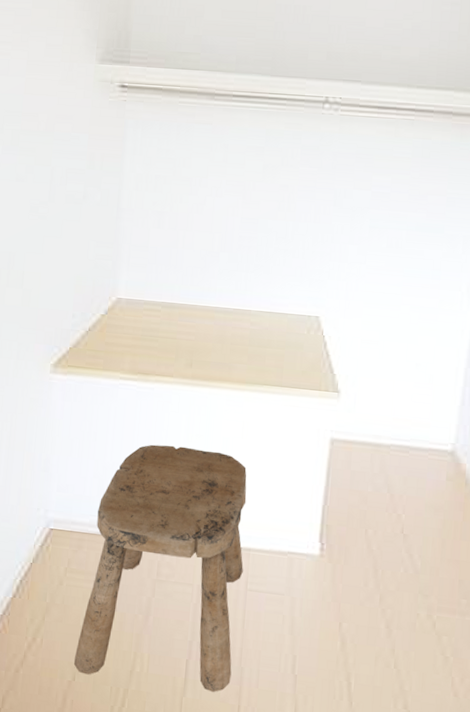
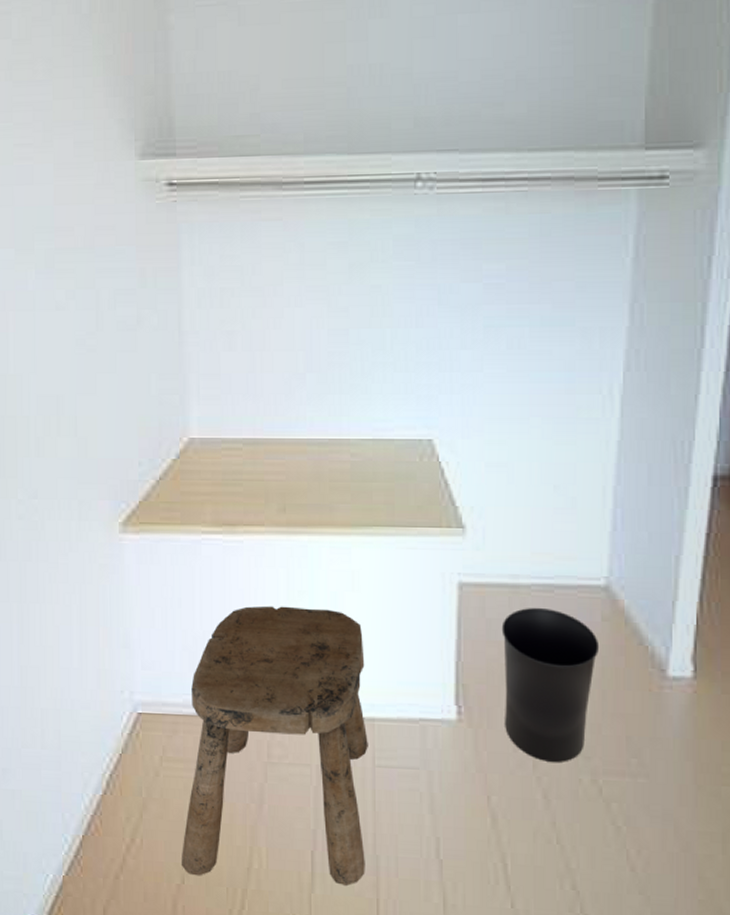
waste bin: none [359,464,443,598] -> present [501,607,600,762]

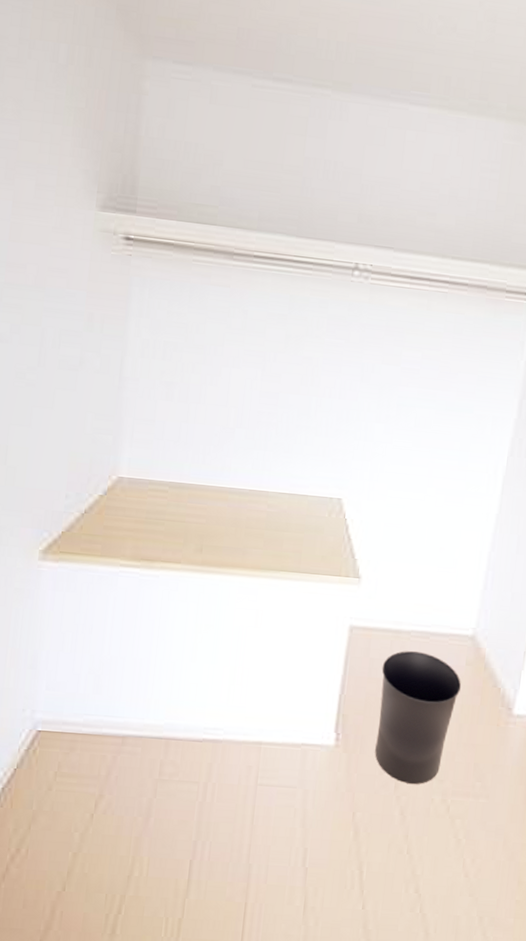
stool: present [182,605,368,886] -> none [64,636,260,891]

